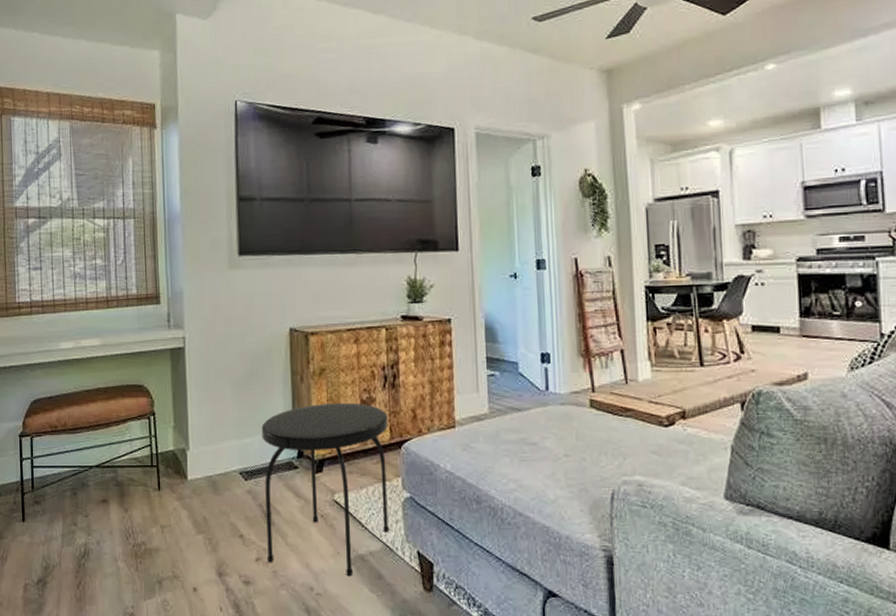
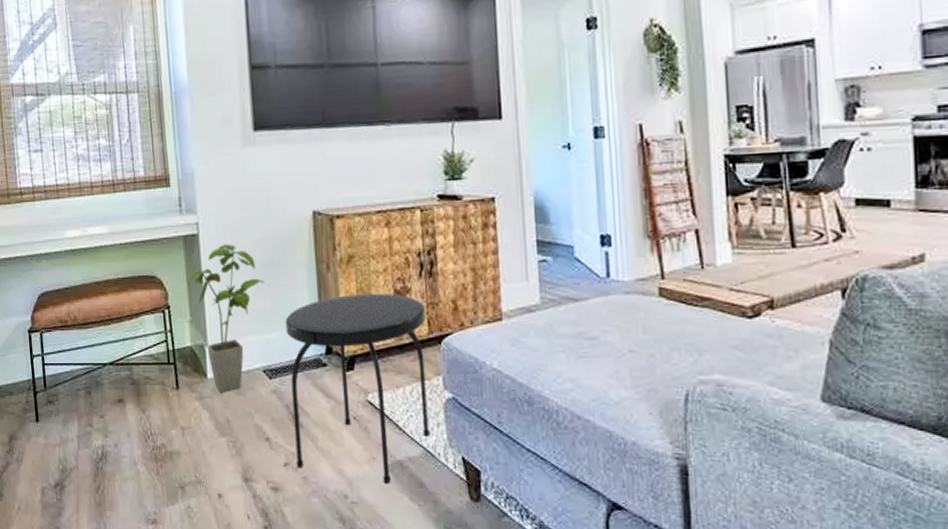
house plant: none [173,356,244,493] -> present [188,244,265,393]

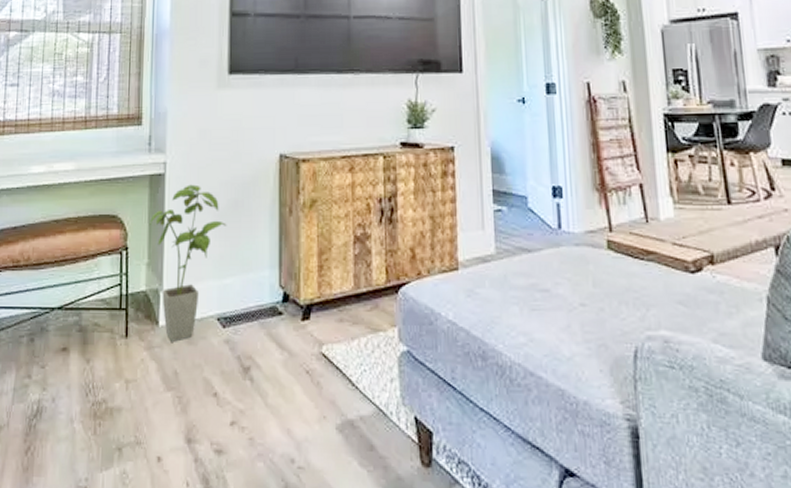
side table: present [285,294,431,484] -> none [243,240,384,447]

